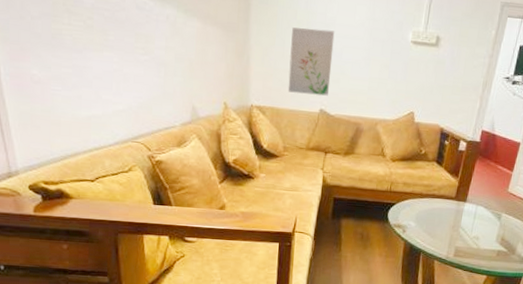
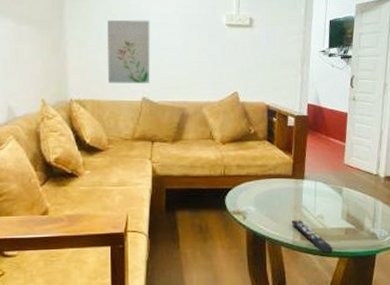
remote control: none [447,237,483,270] -> present [291,219,333,253]

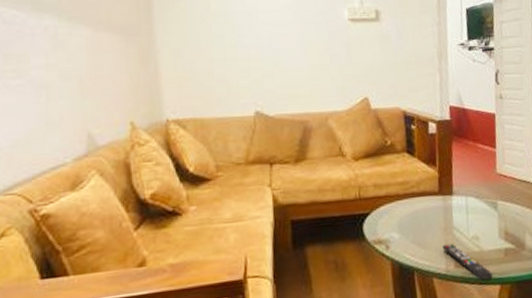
wall art: present [107,19,150,84] -> none [207,19,263,97]

